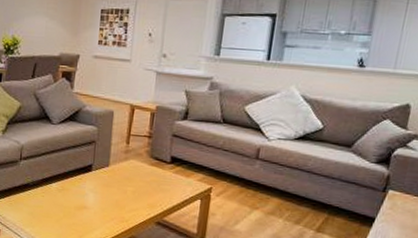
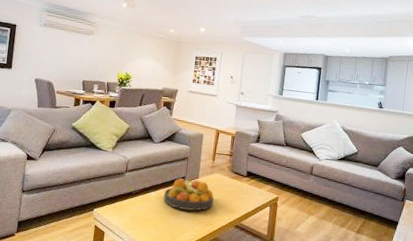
fruit bowl: none [66,166,129,205] -> present [163,178,214,211]

